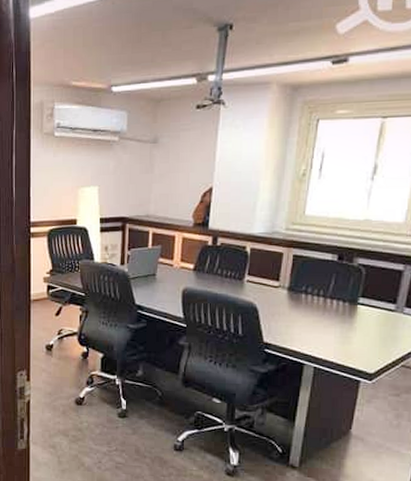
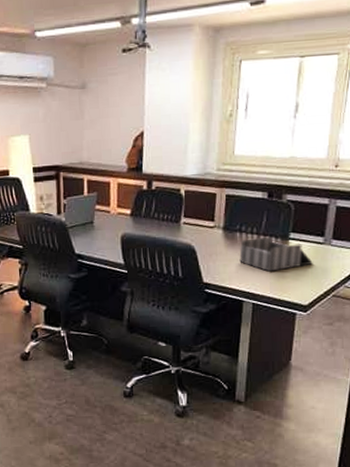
desk organizer: none [303,300,382,336] -> present [239,236,313,272]

